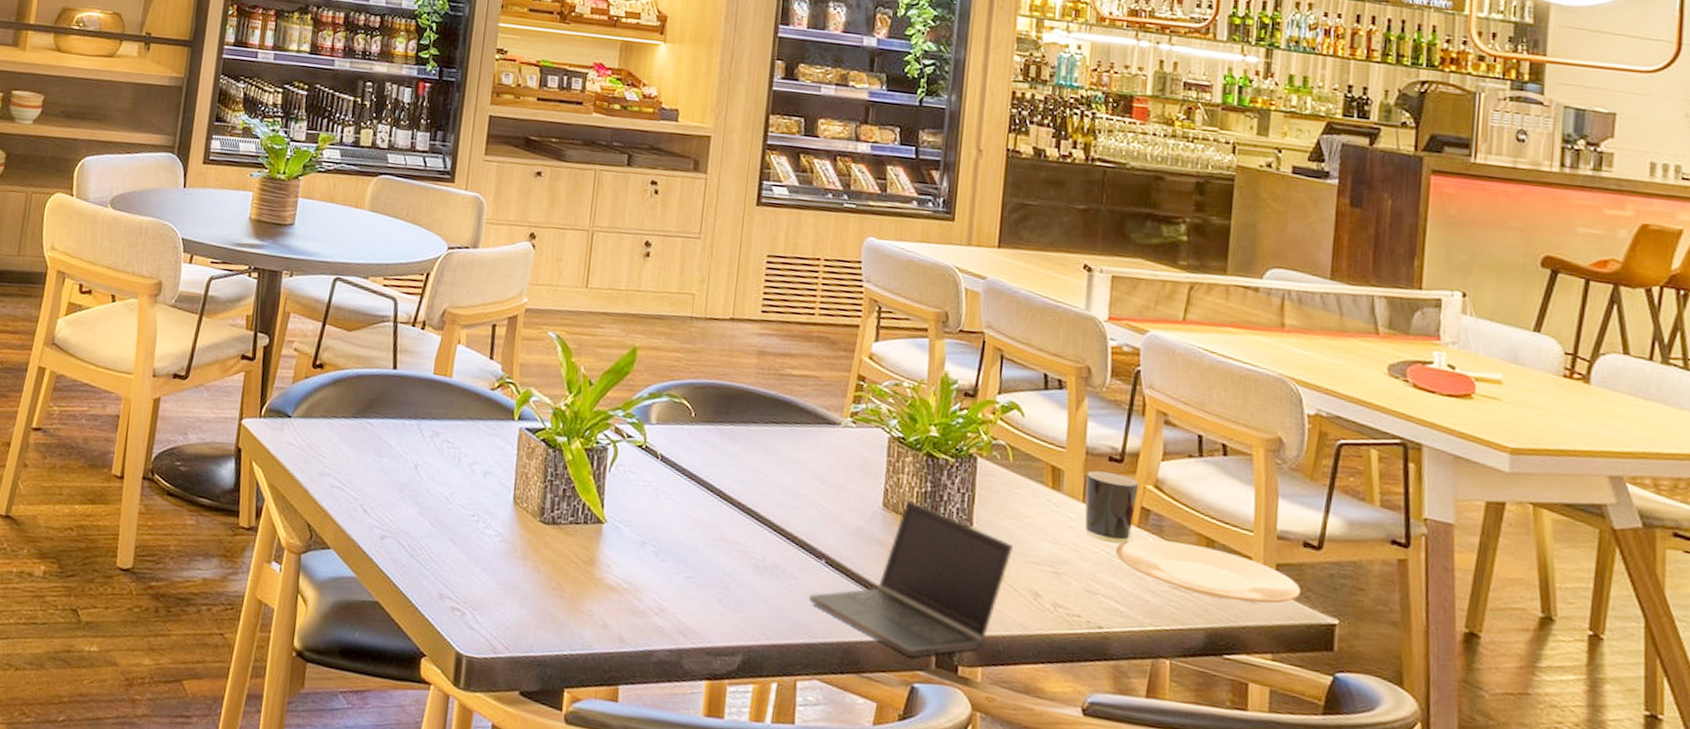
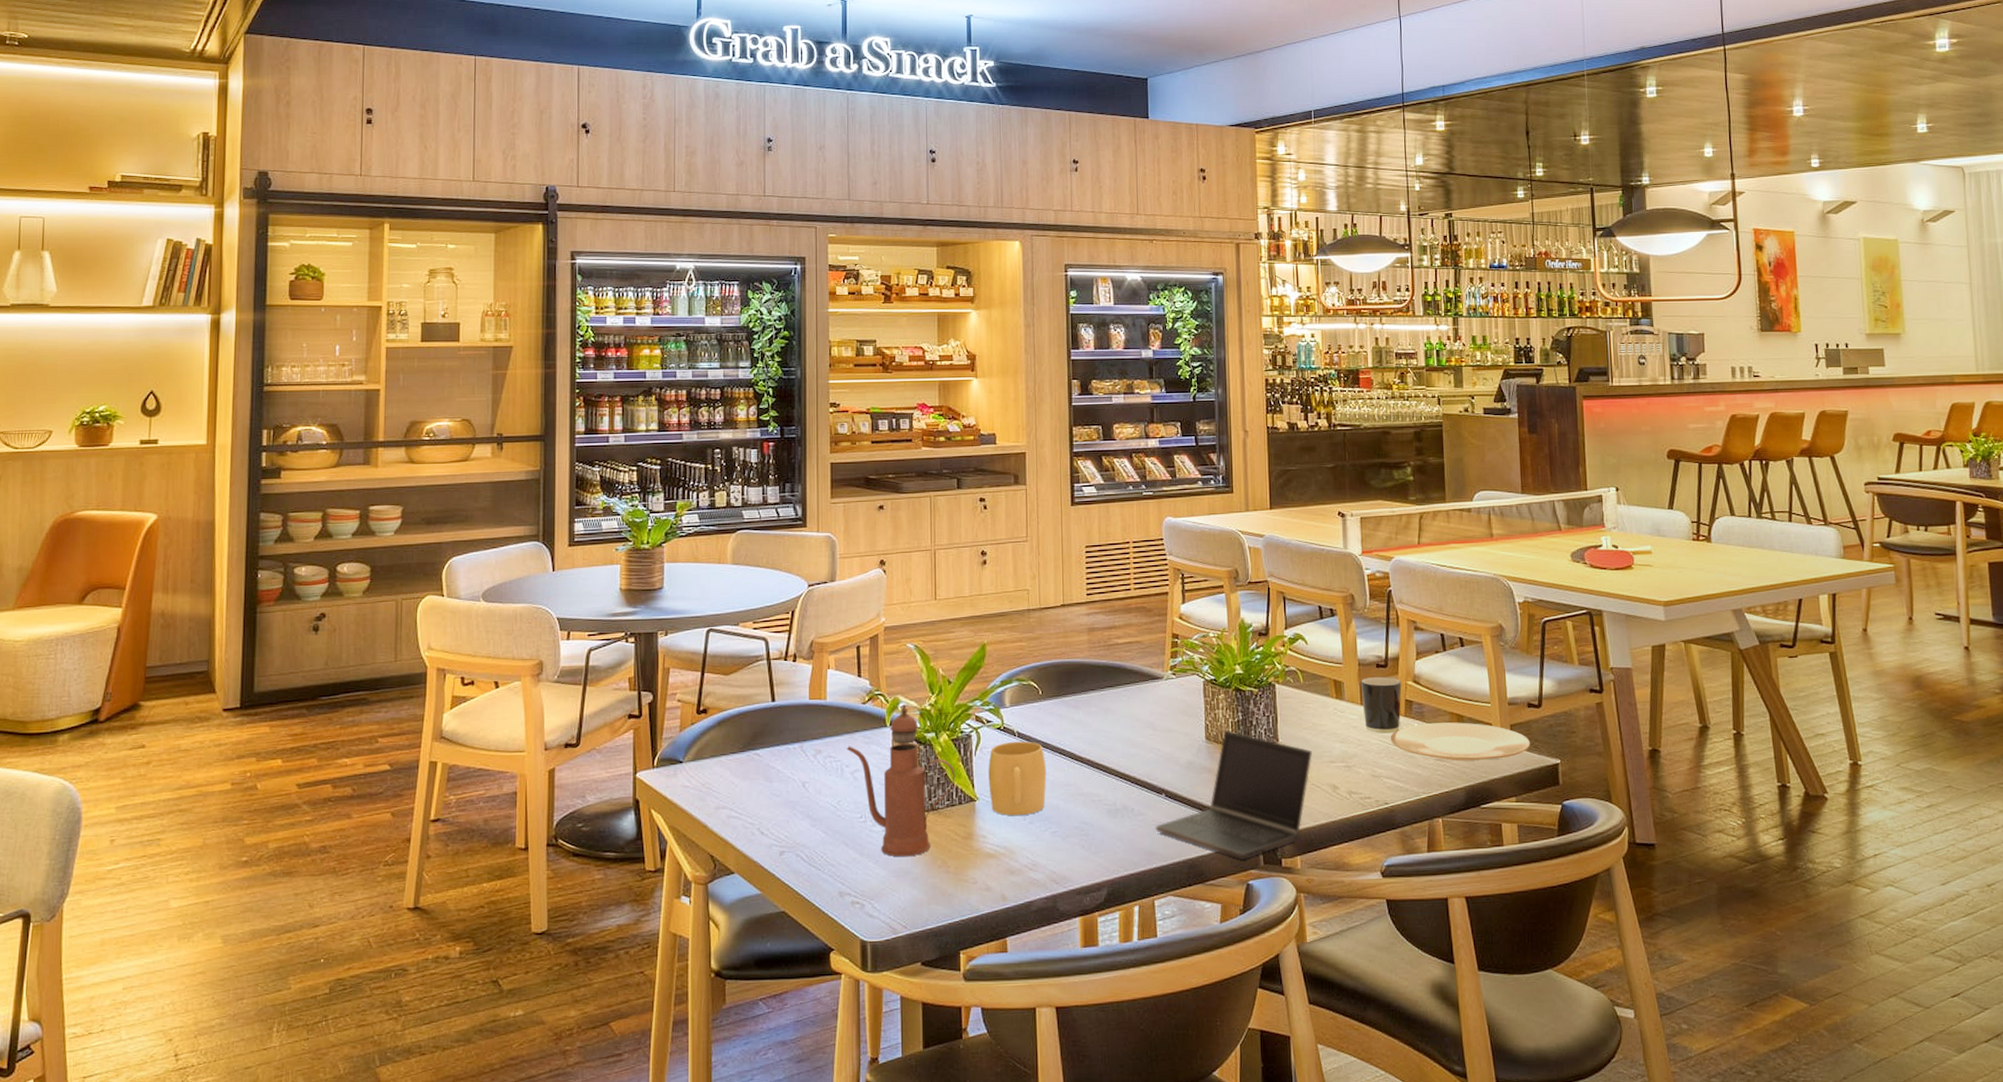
coffeepot: none [467,399,585,571] -> present [846,704,955,857]
mug: none [620,463,690,552] -> present [988,741,1047,816]

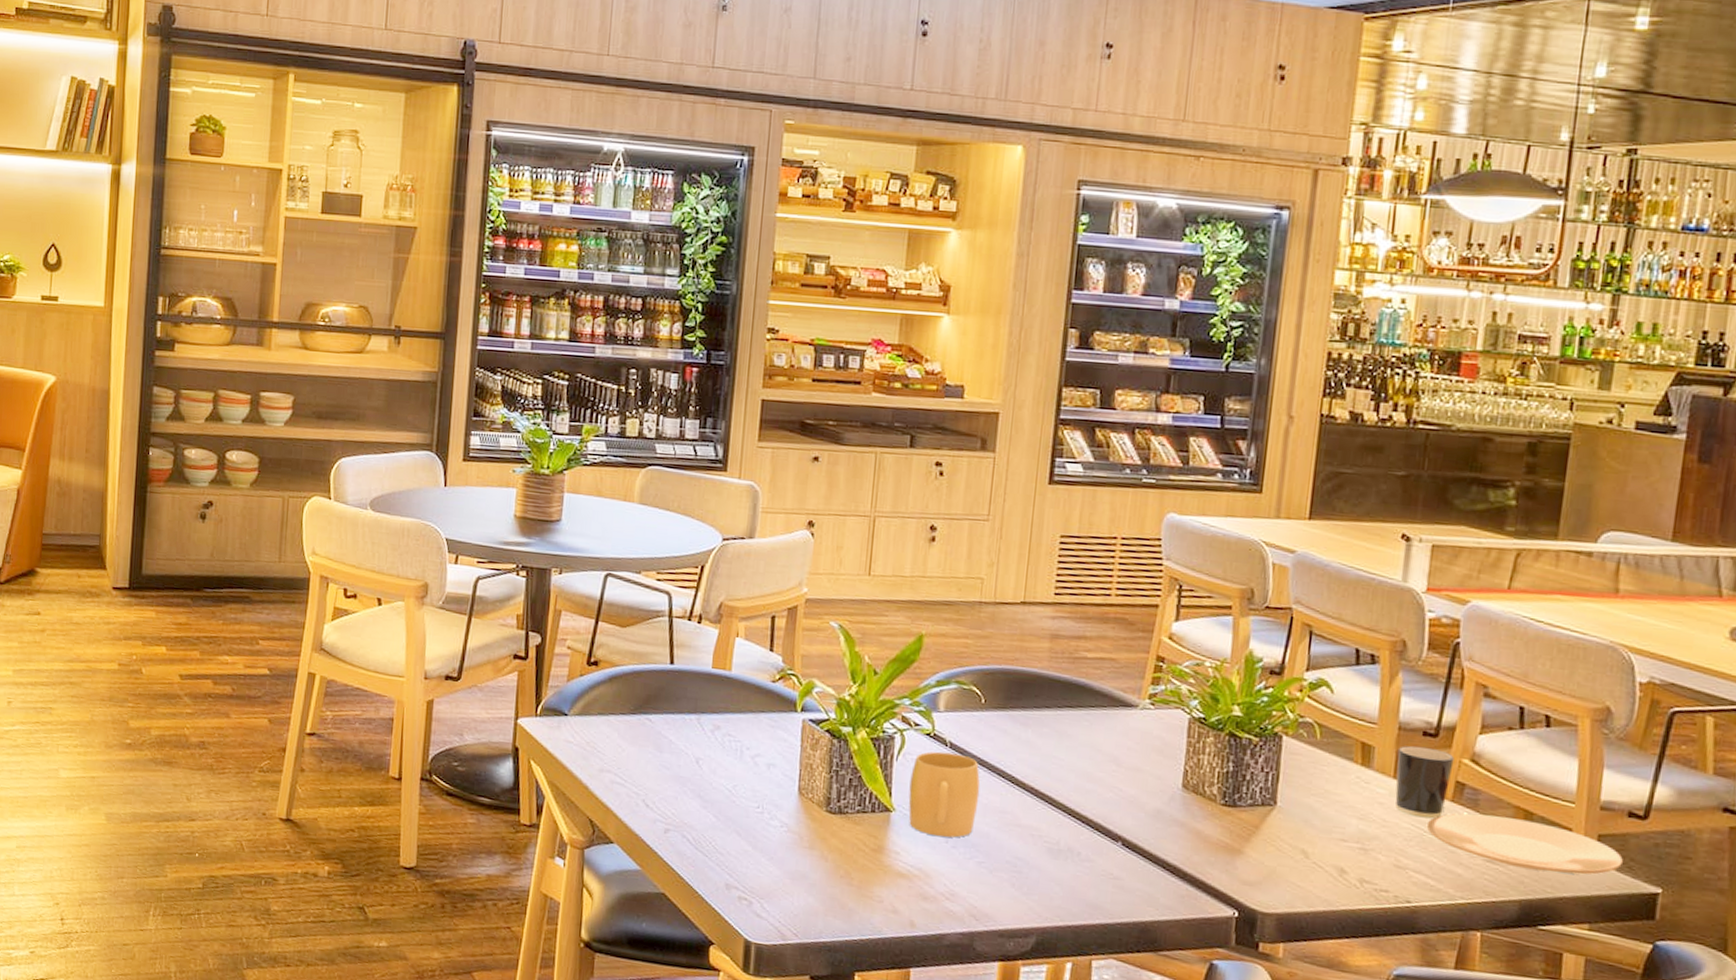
coffeepot: present [846,704,955,857] -> none [748,690,871,860]
laptop computer: present [1155,730,1312,860] -> none [1104,780,1319,935]

